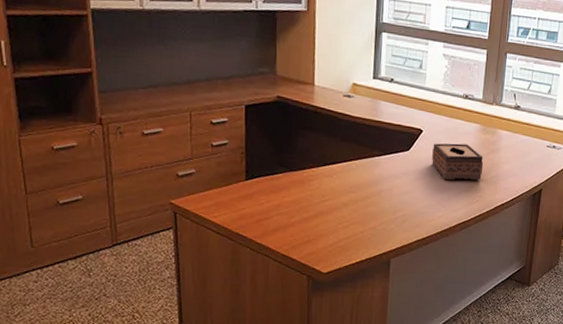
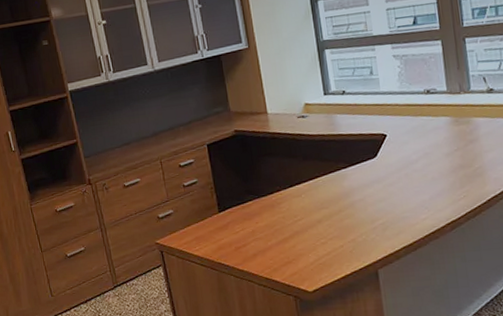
tissue box: present [432,143,484,180] -> none [401,139,464,180]

